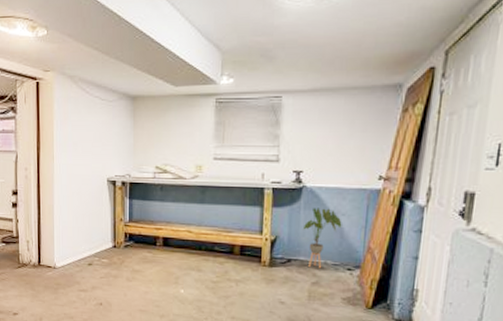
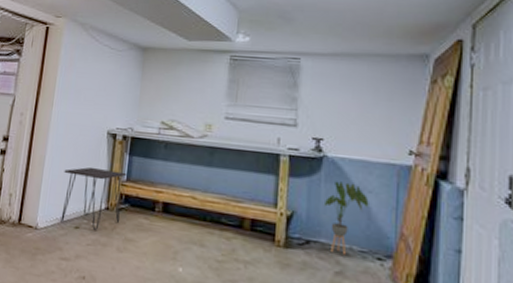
desk: none [72,212,129,266] -> present [60,167,127,231]

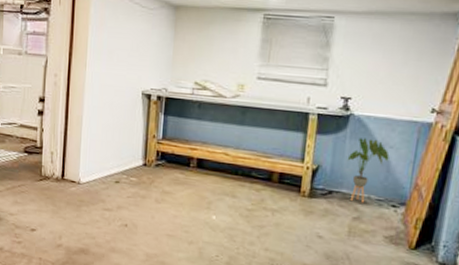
desk: present [60,167,127,231] -> none [101,126,162,185]

